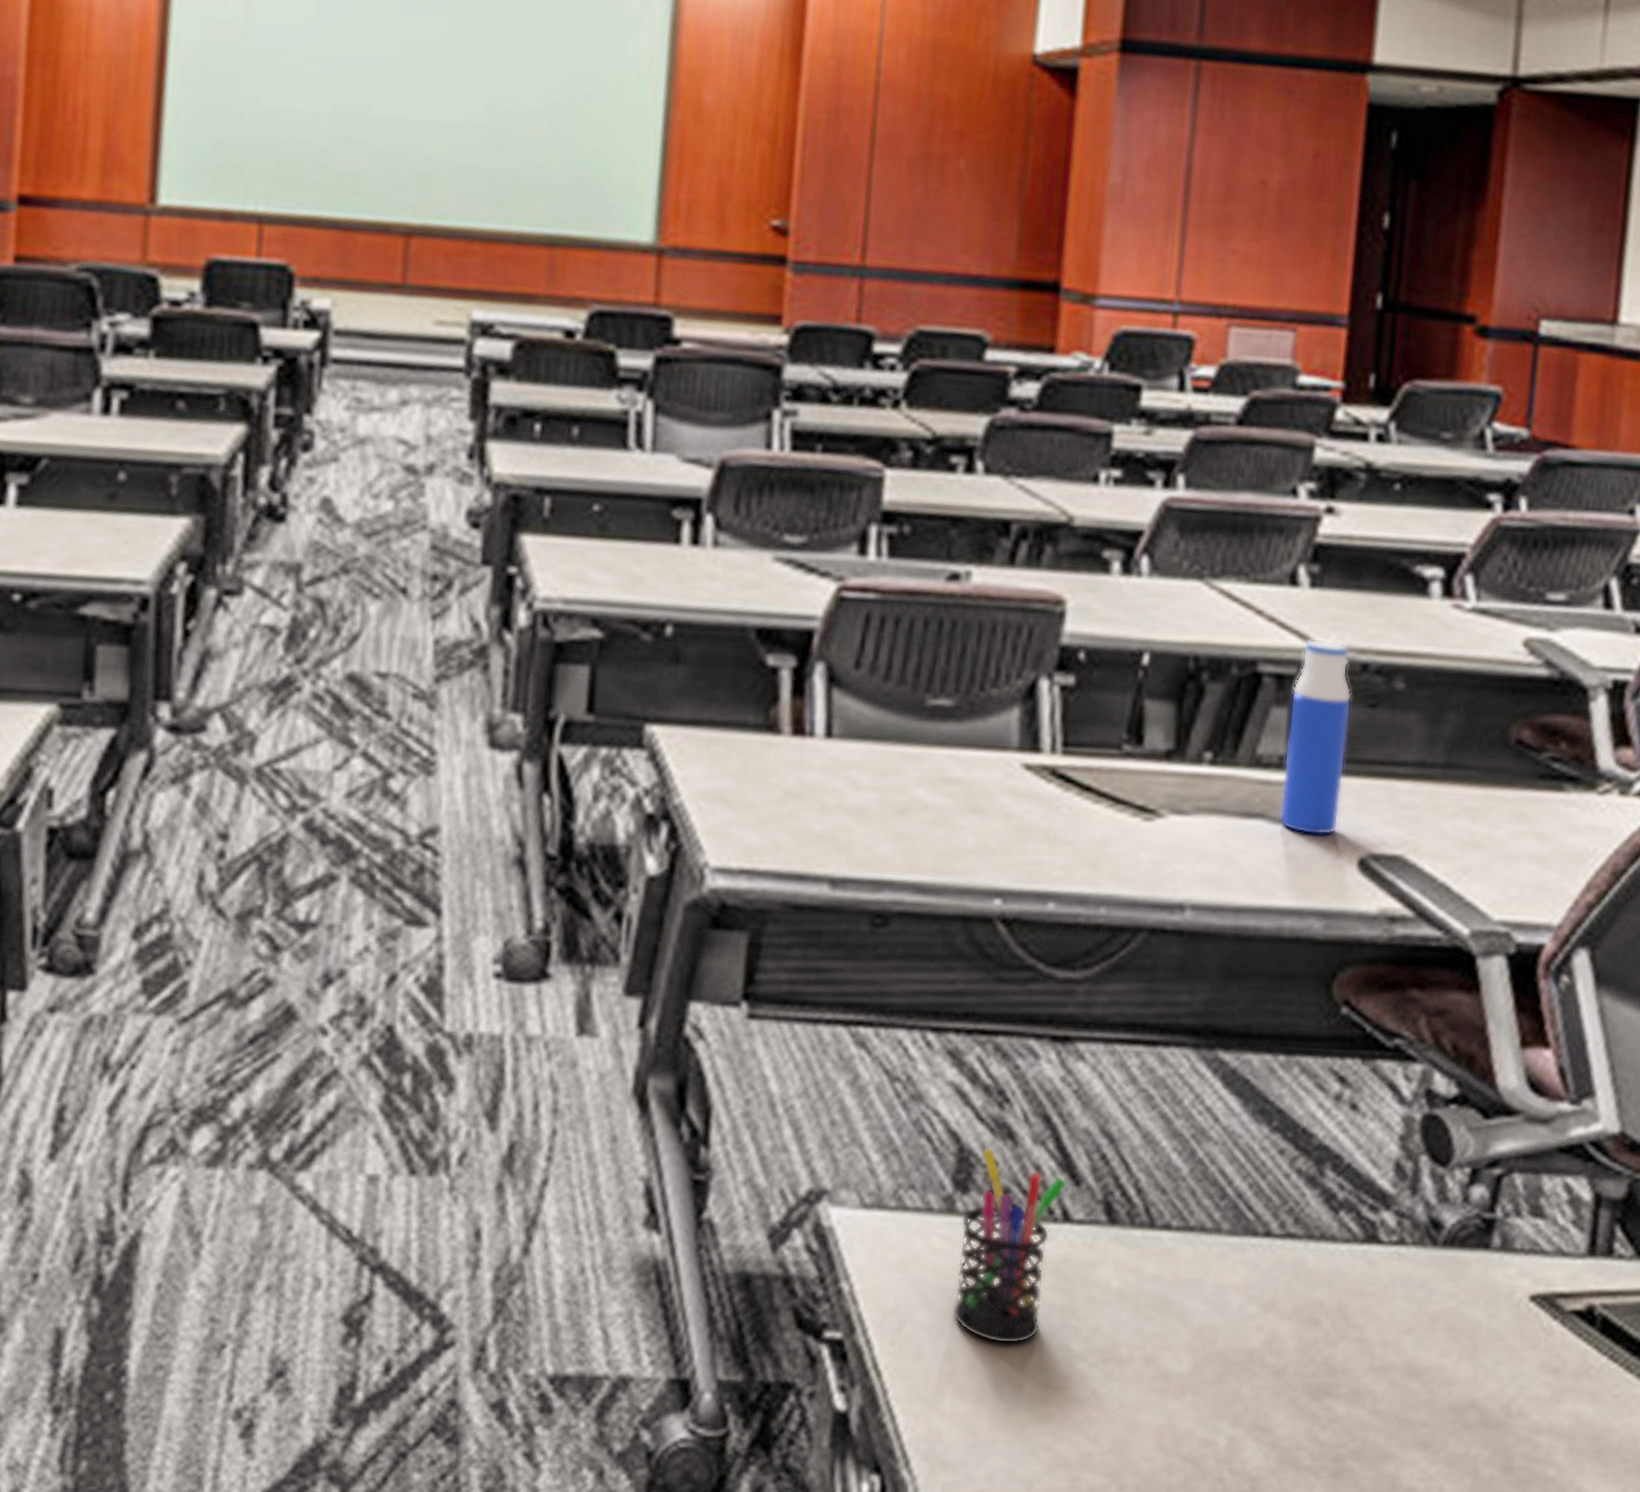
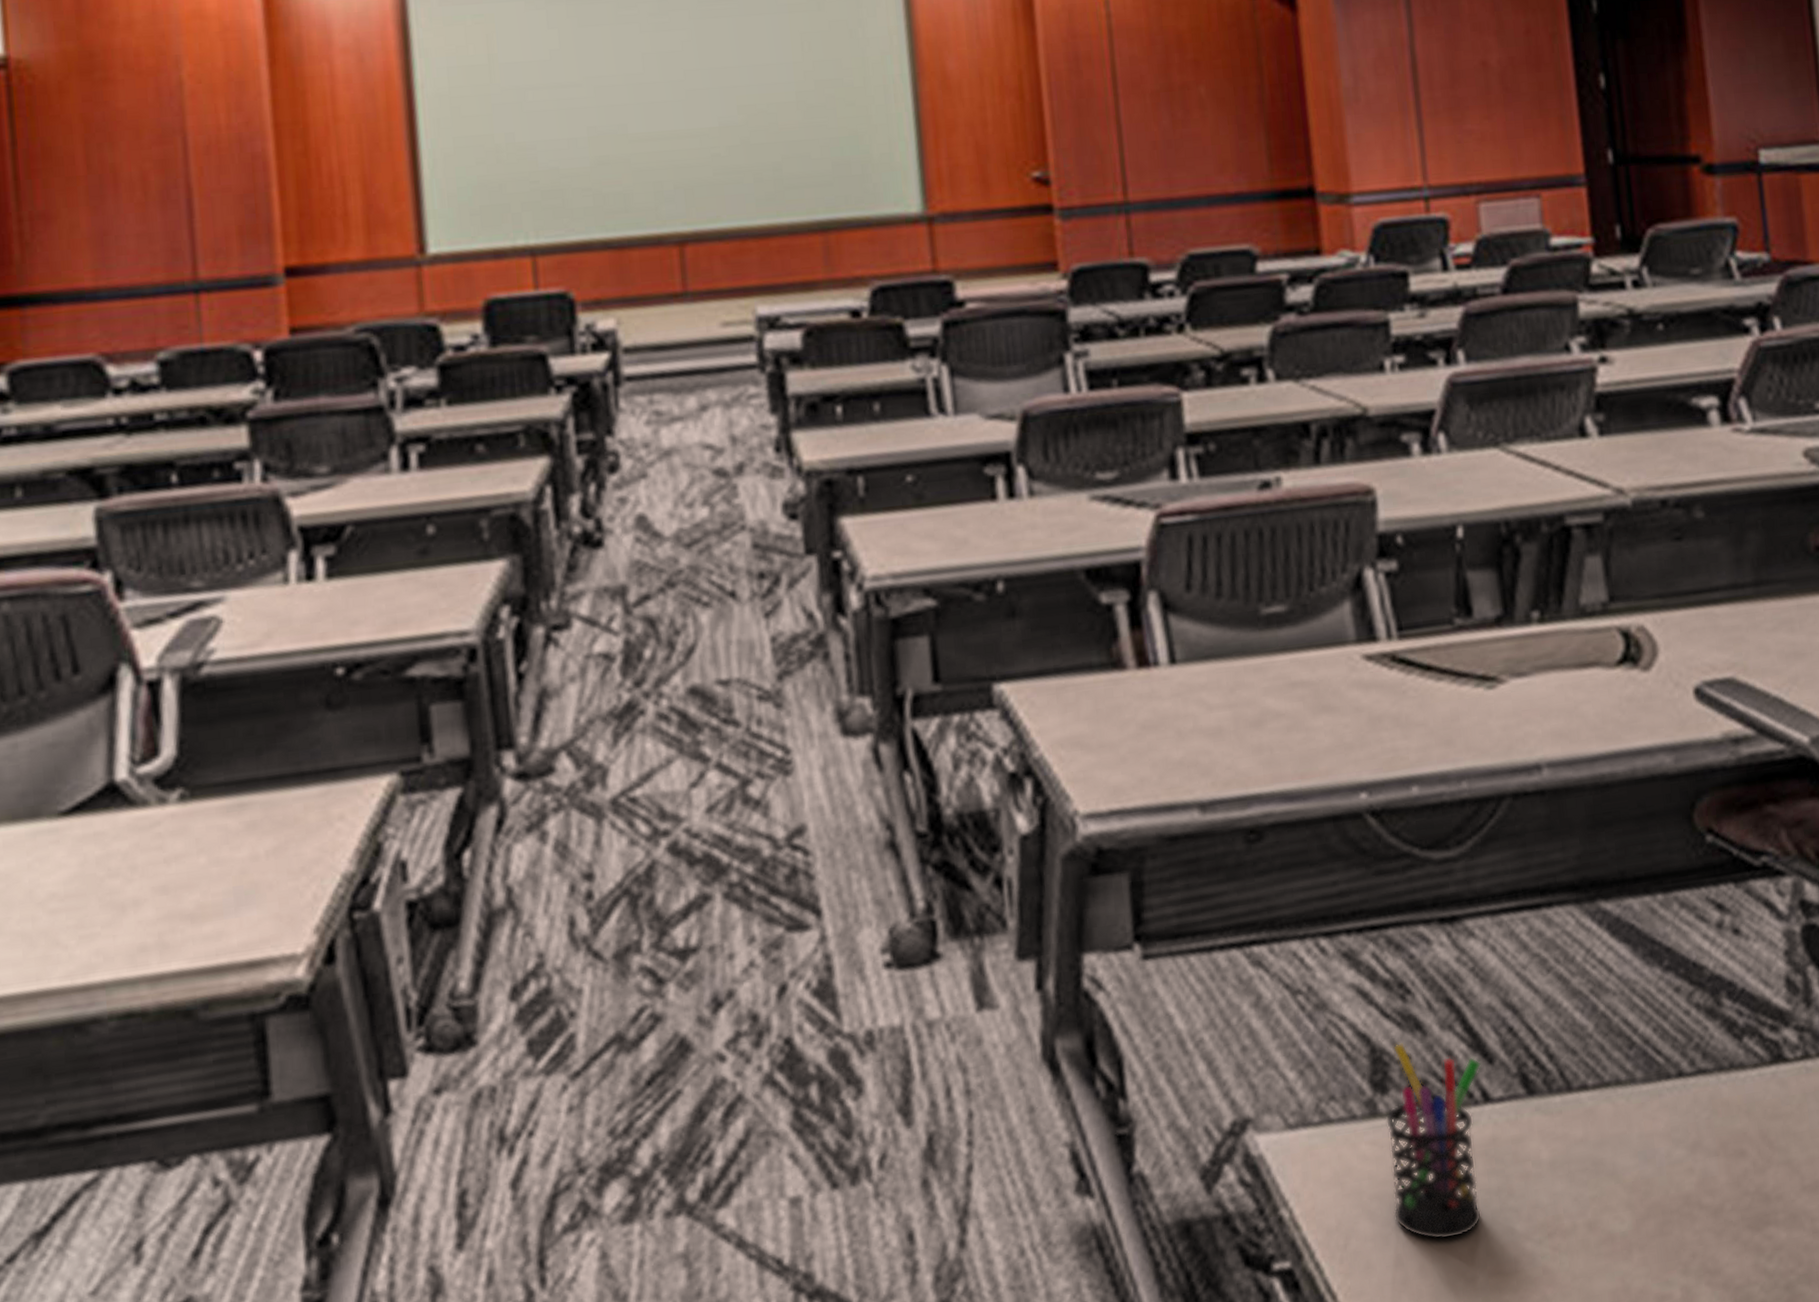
water bottle: present [1279,639,1352,836] -> none [1601,483,1669,674]

